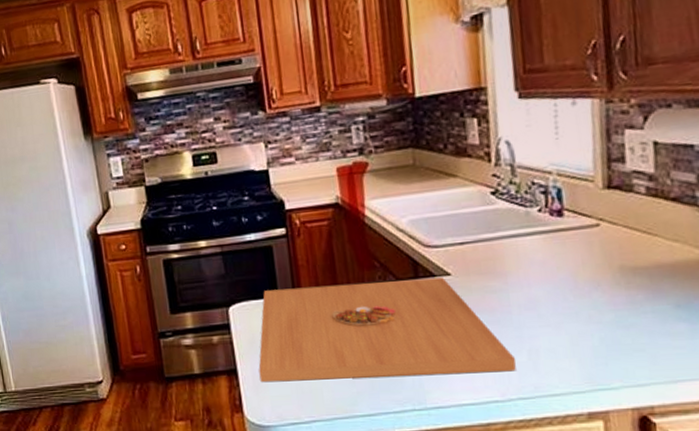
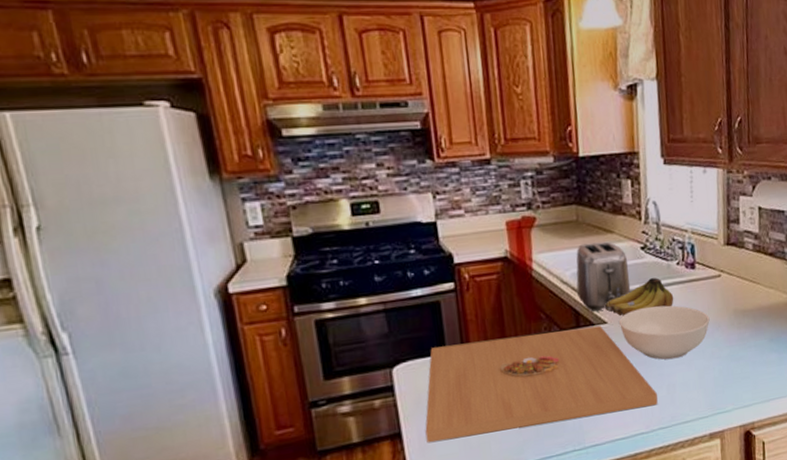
toaster: none [413,186,480,262] -> present [576,241,631,312]
fruit: none [447,226,535,268] -> present [604,278,674,317]
bowl: none [465,258,585,321] -> present [619,305,710,360]

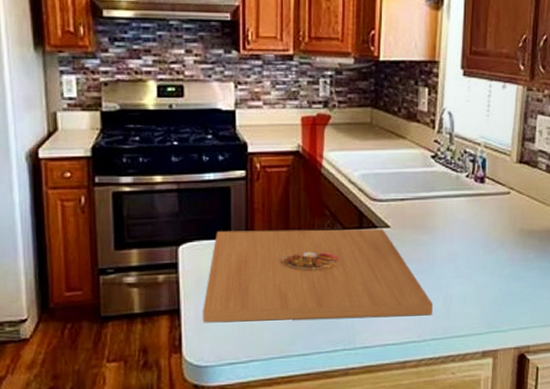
toaster: present [576,241,631,312] -> none [364,146,417,215]
fruit: present [604,278,674,317] -> none [389,188,460,222]
bowl: present [619,305,710,360] -> none [402,215,494,271]

